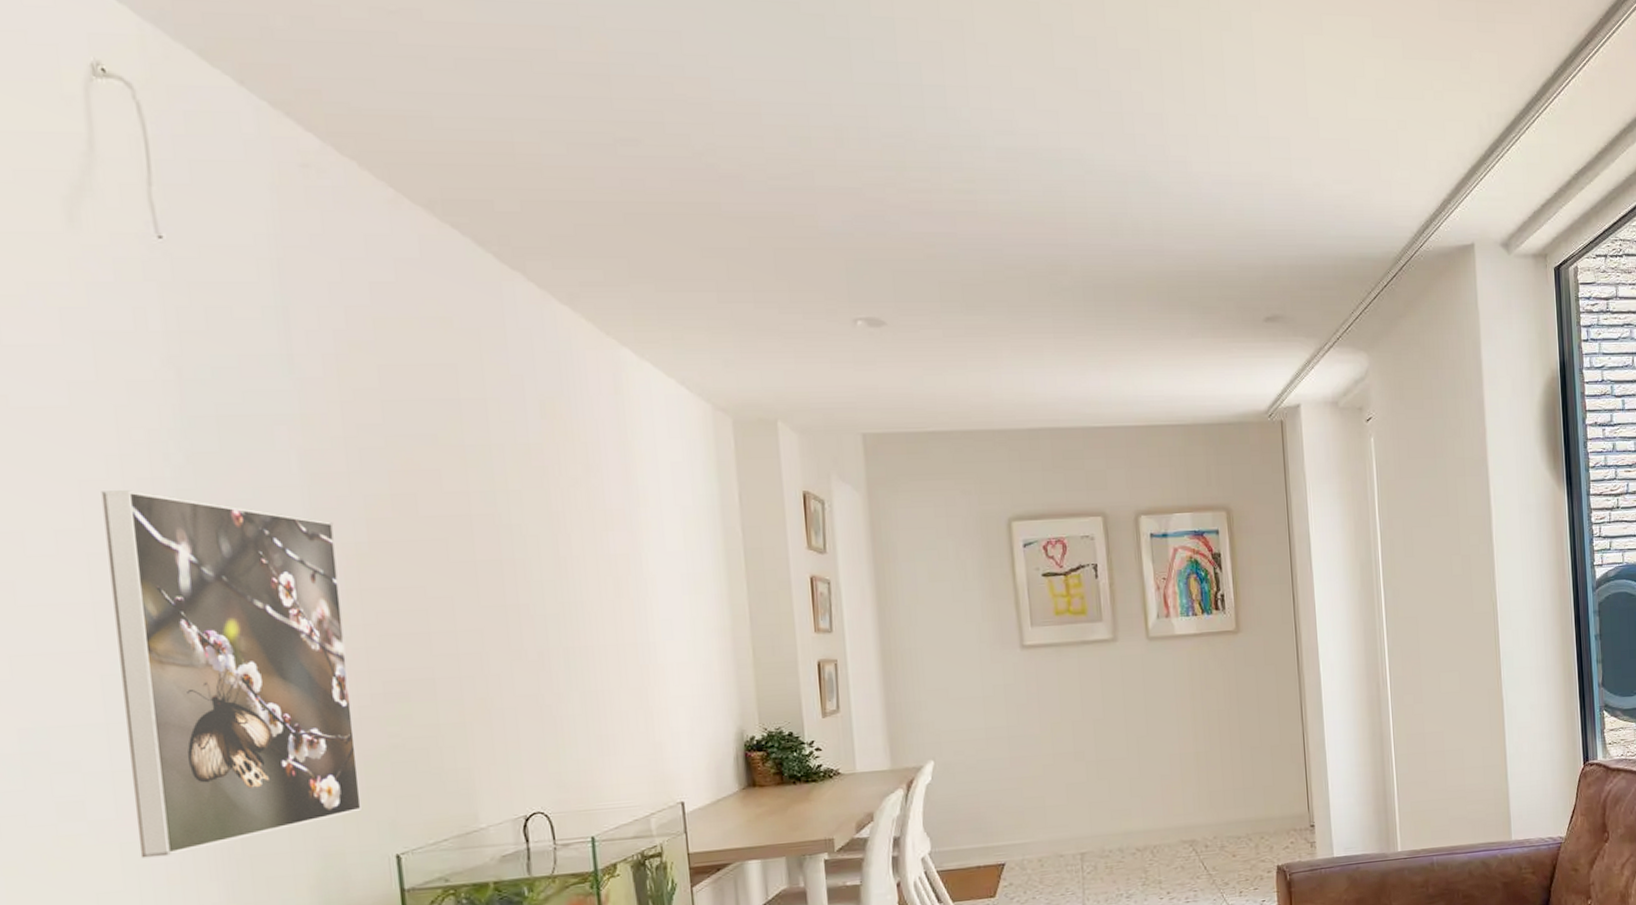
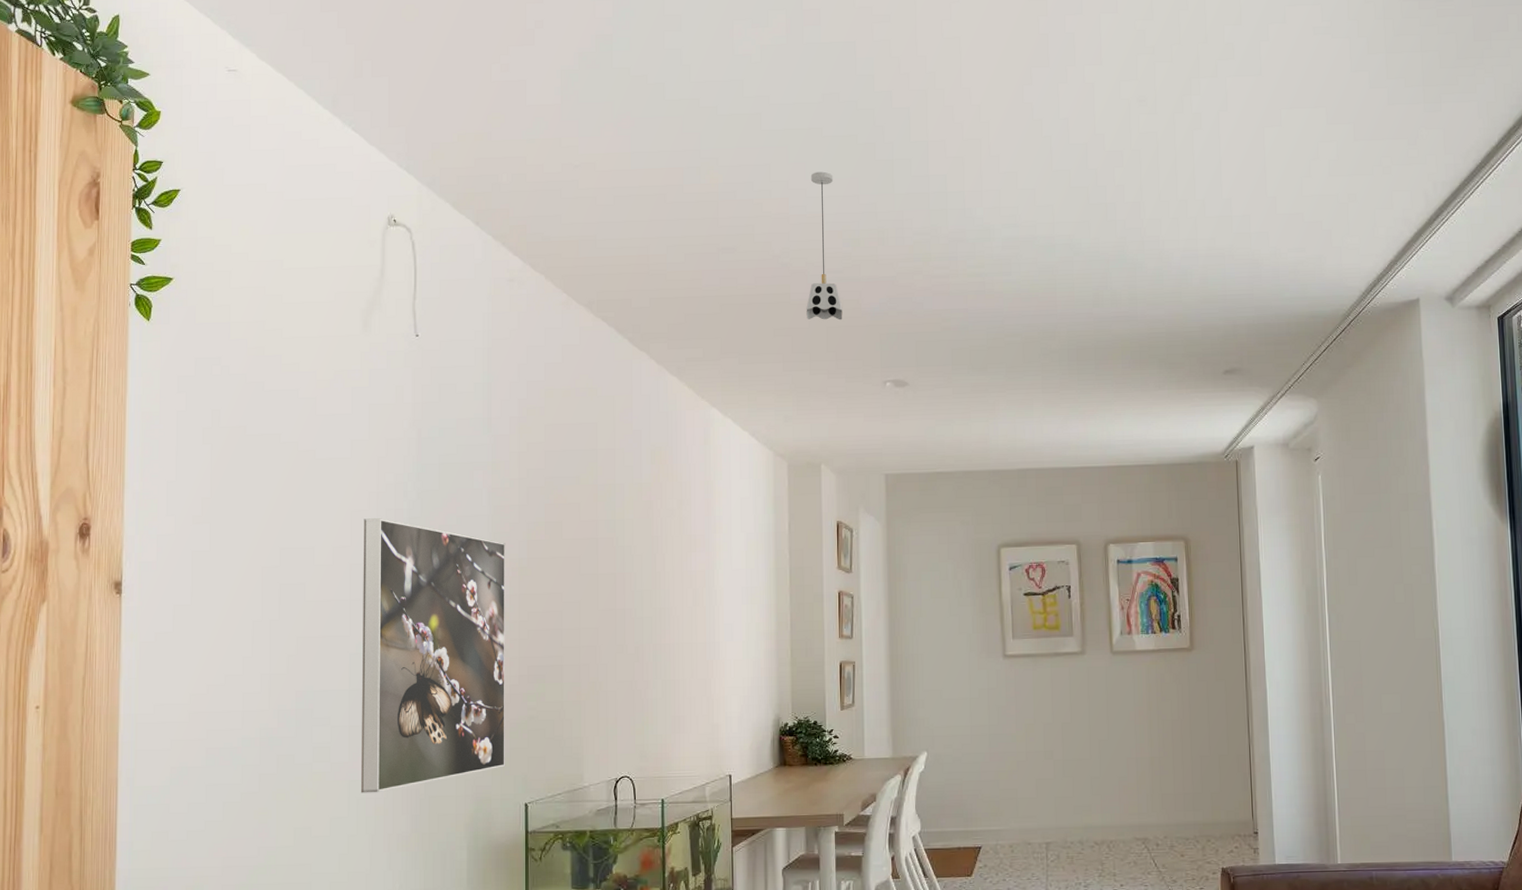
pendant light: none [738,46,794,241] -> present [806,171,843,320]

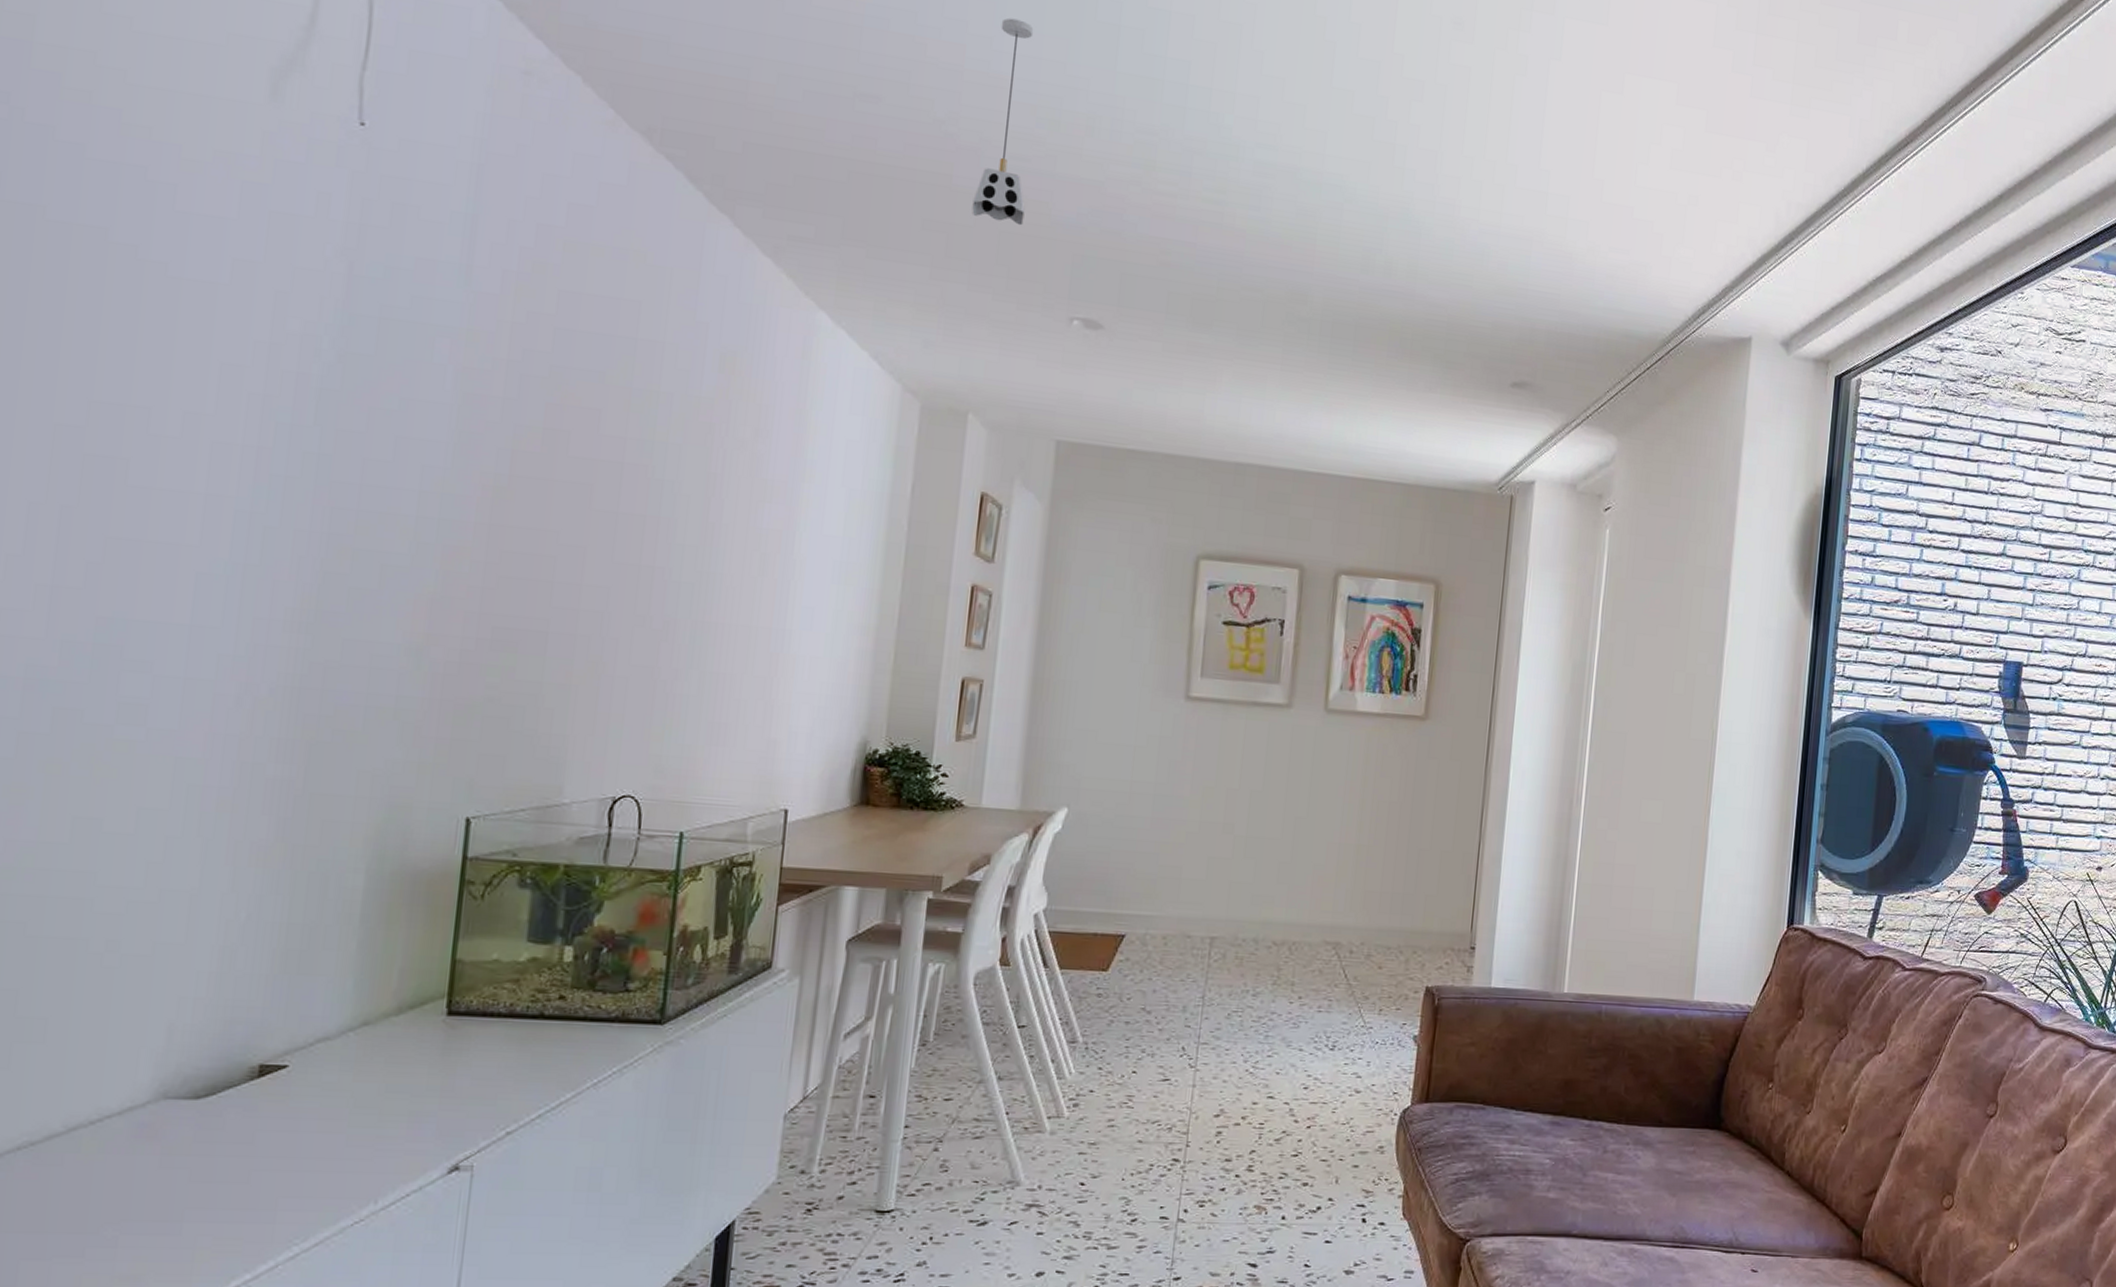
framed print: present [360,518,506,793] -> none [194,378,477,780]

